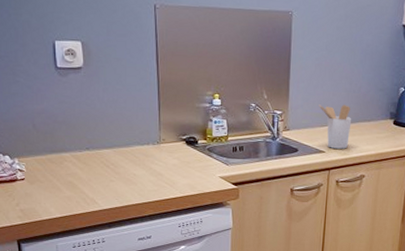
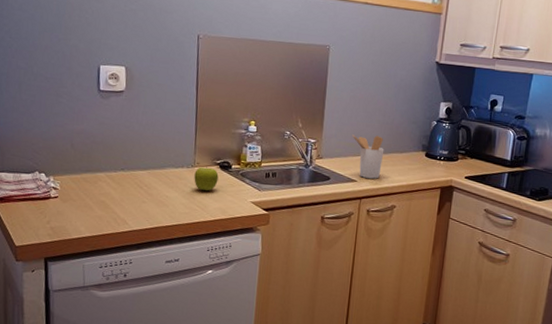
fruit: none [160,142,185,168] -> present [194,166,219,191]

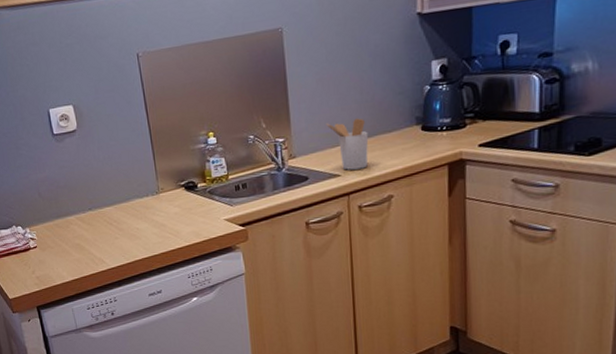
fruit: present [194,166,219,191] -> none [160,190,186,217]

